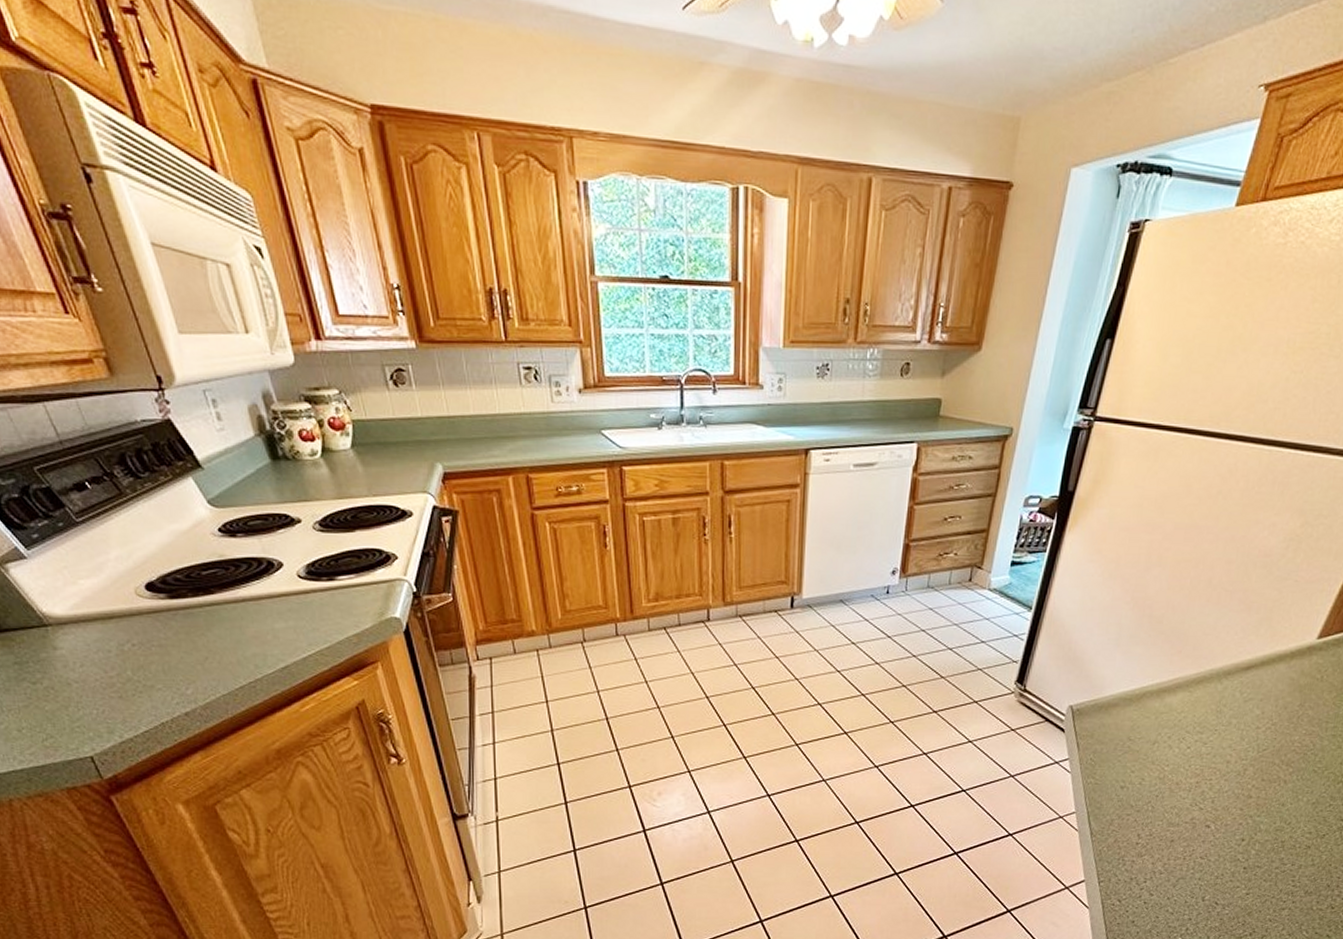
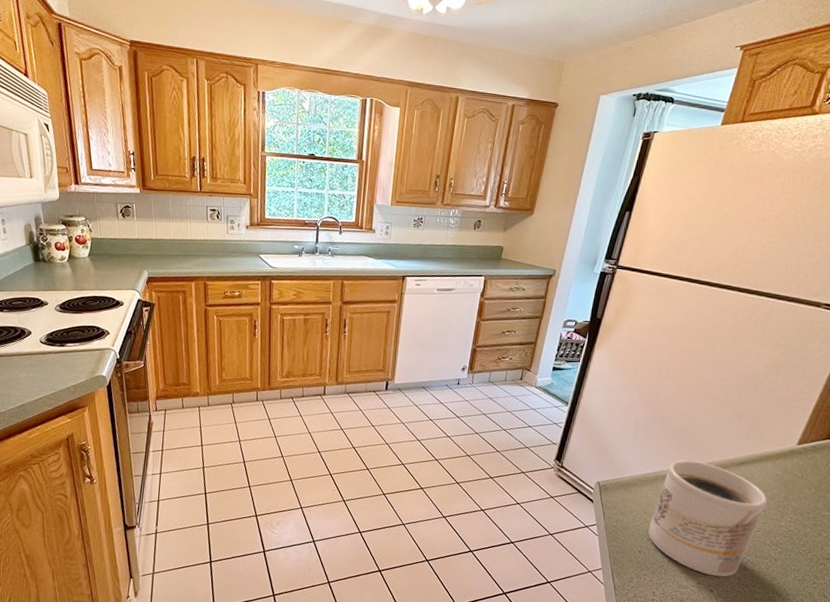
mug: none [1132,669,1279,809] -> present [648,460,768,577]

